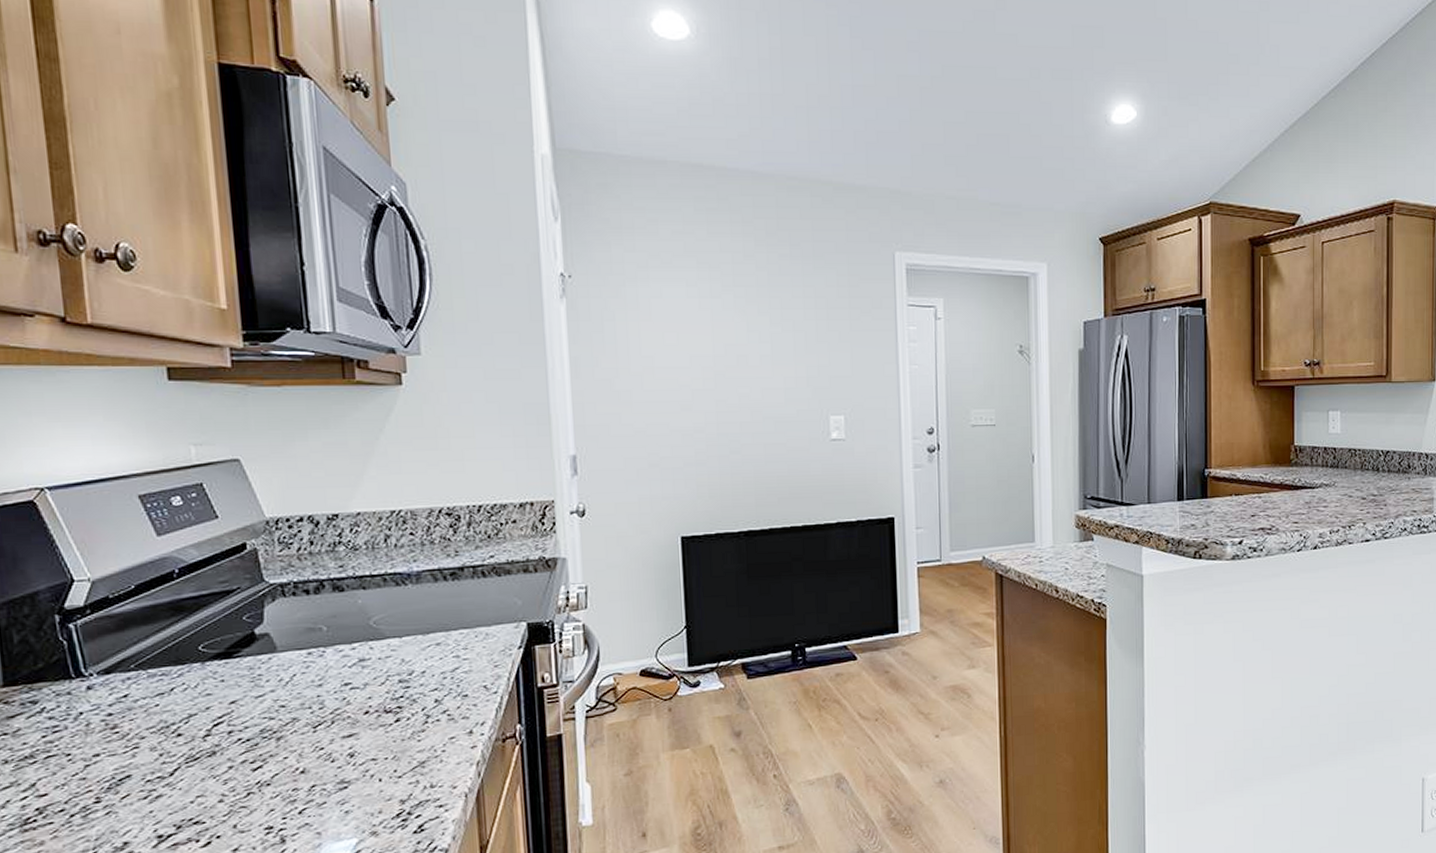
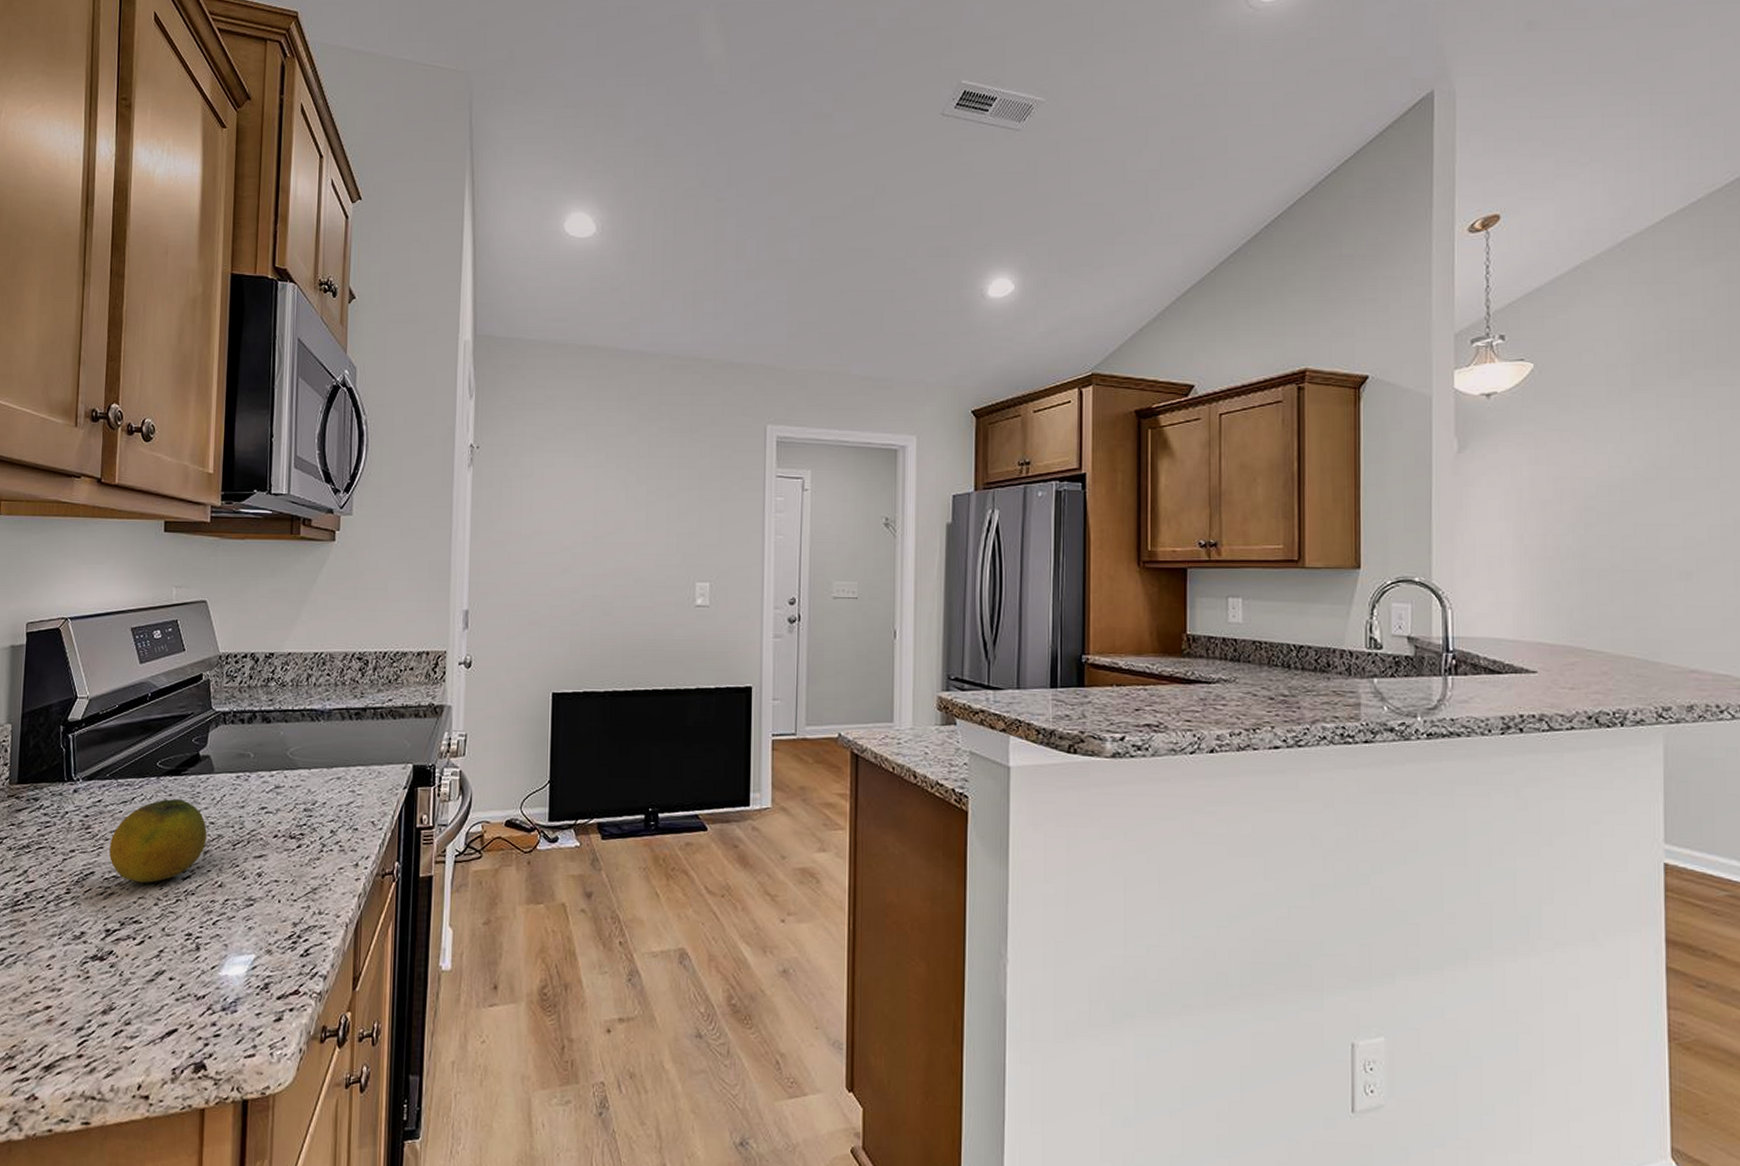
fruit: none [147,684,278,781] -> present [109,799,207,883]

